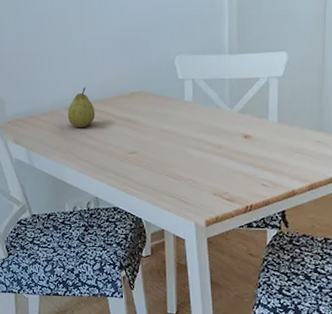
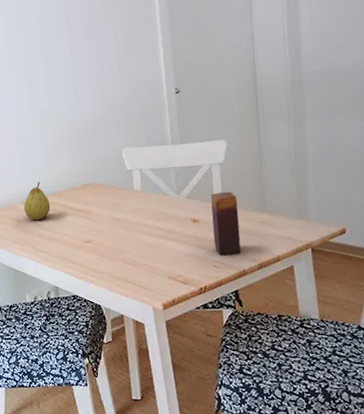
candle: none [264,108,294,175] -> present [211,192,241,256]

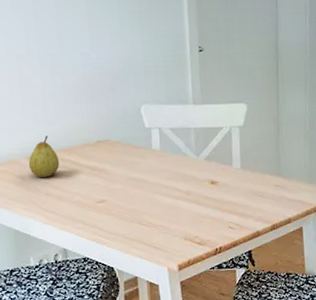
candle: present [211,192,241,256] -> none [229,155,256,218]

